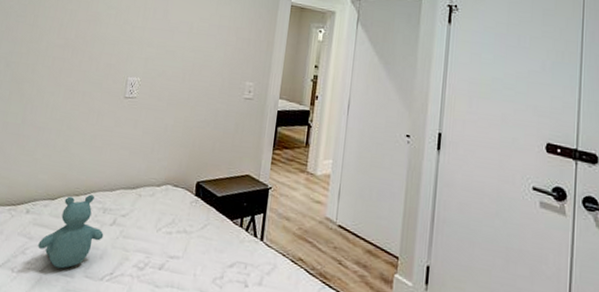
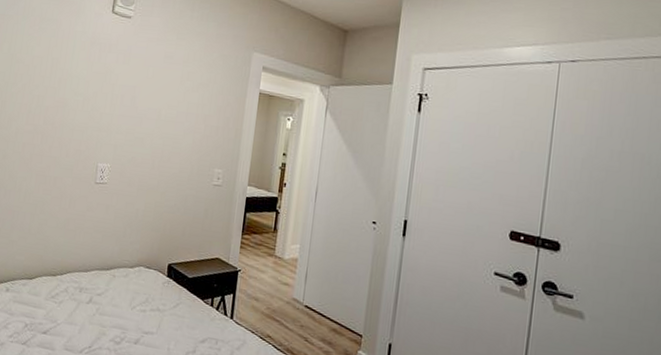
stuffed bear: present [38,194,104,269] -> none [19,274,81,342]

